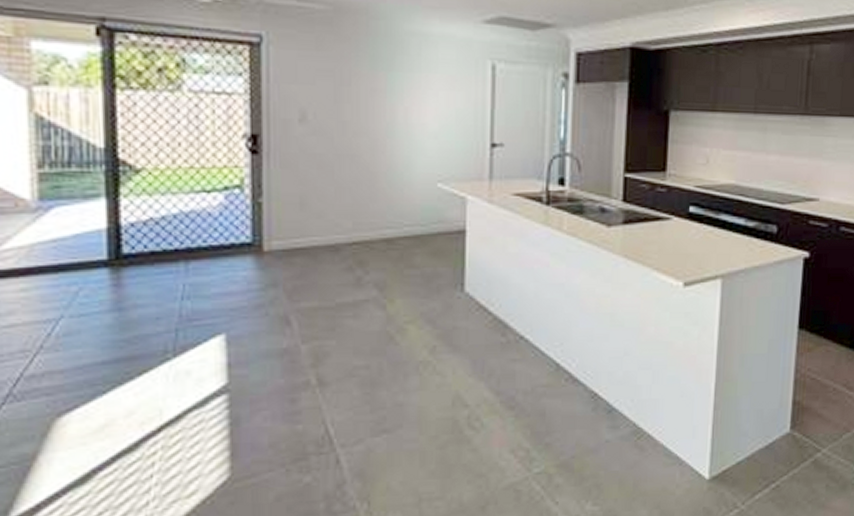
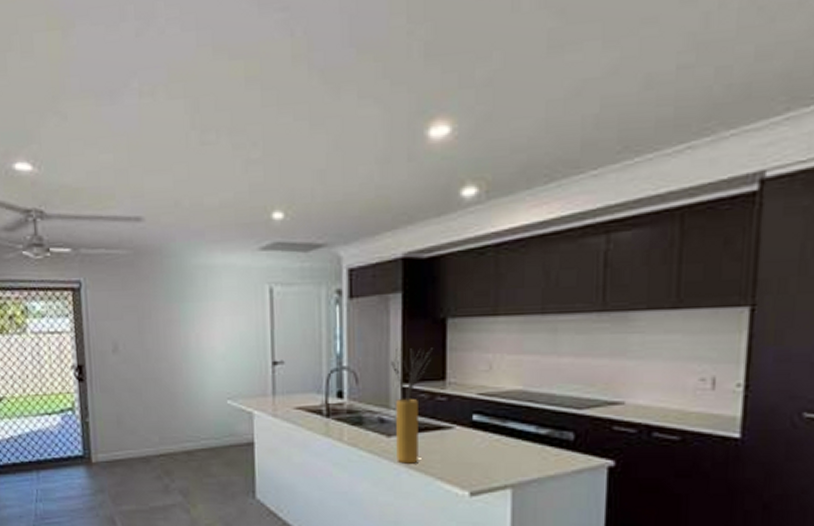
vase: none [614,138,657,254] -> present [391,348,434,464]

